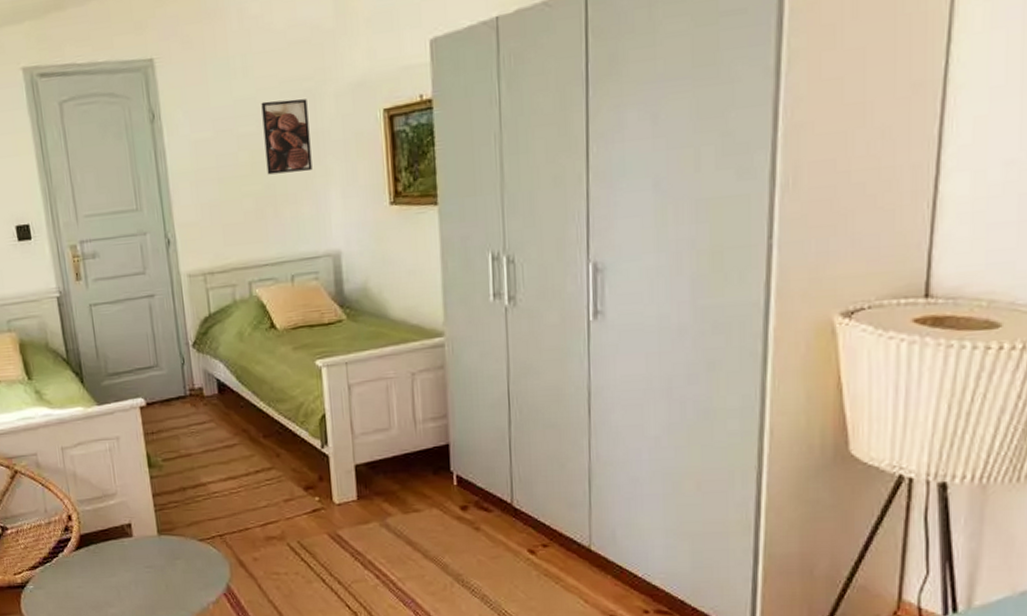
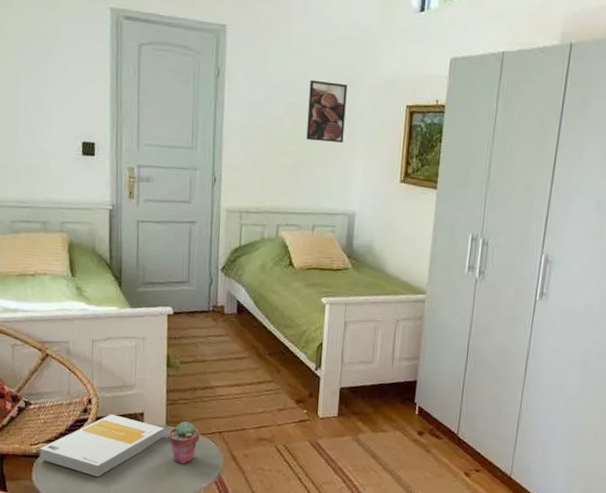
book: none [24,529,157,602] -> present [39,414,165,477]
potted succulent: none [161,528,199,578] -> present [168,421,200,464]

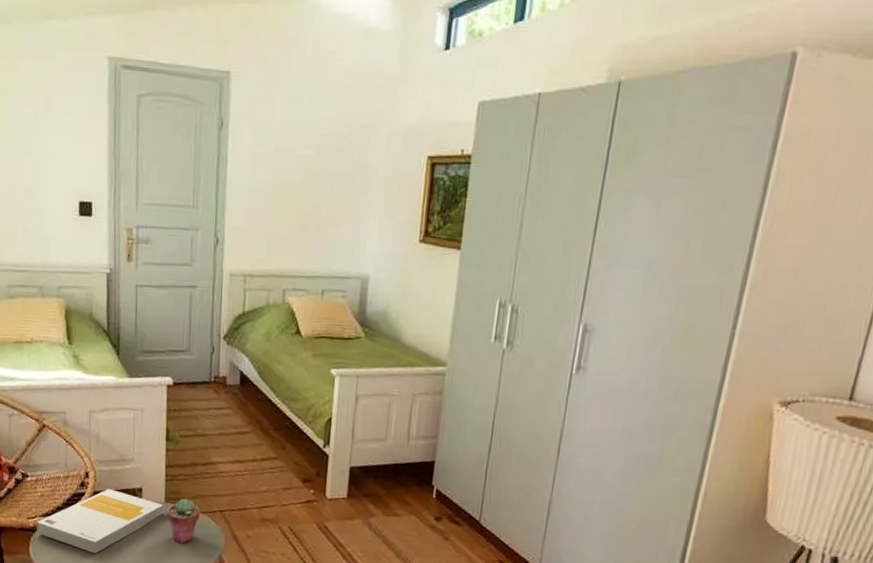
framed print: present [306,80,347,143] -> none [316,129,362,199]

